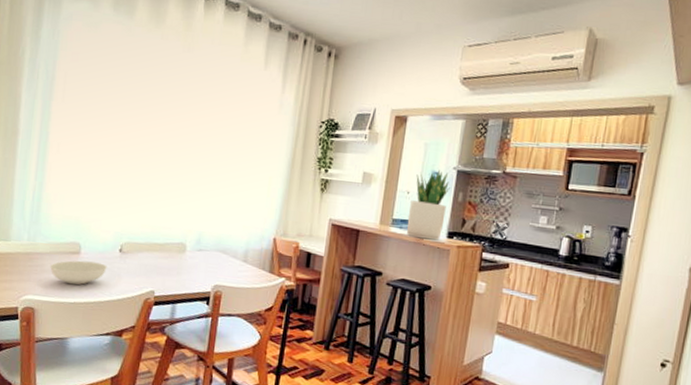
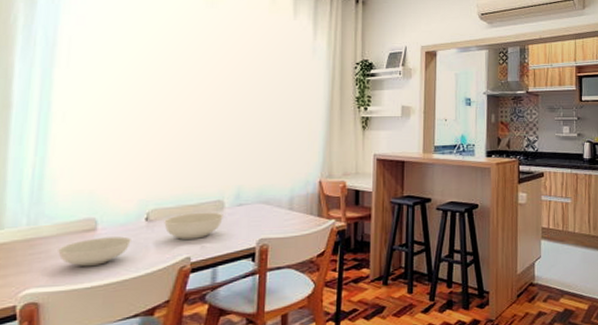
bowl: none [134,250,185,276] -> present [164,212,223,241]
planter: present [407,170,450,241] -> none [448,96,483,161]

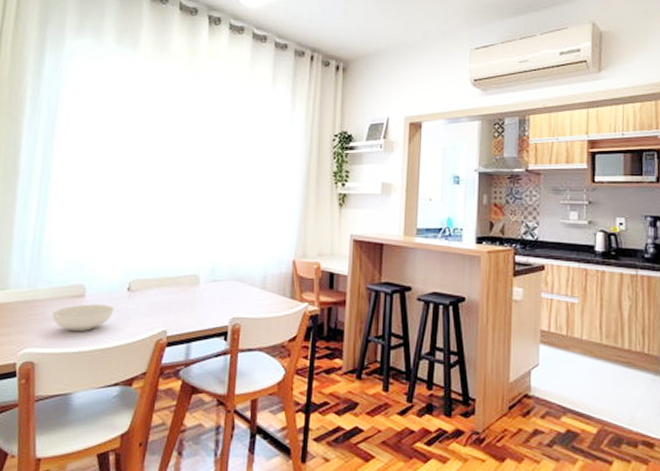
bowl: present [164,212,223,241] -> none [144,285,198,314]

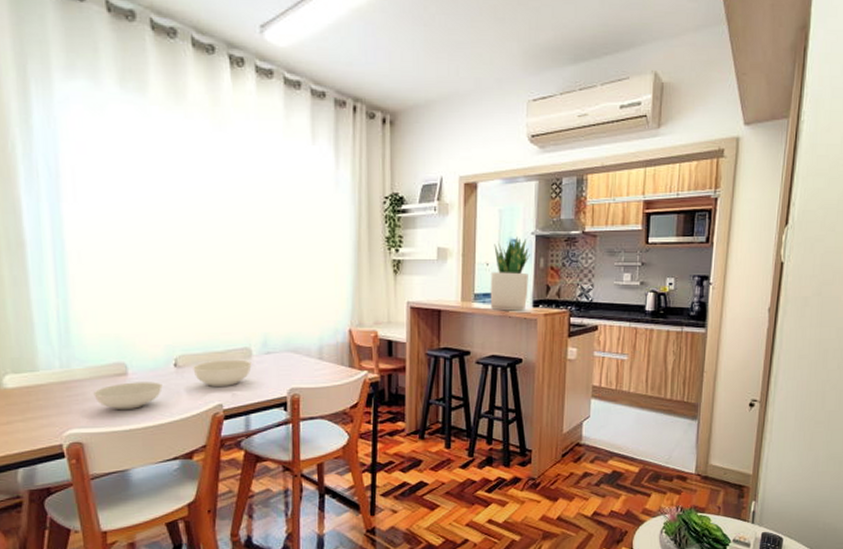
bowl: none [144,285,198,314] -> present [193,359,252,388]
planter: none [432,174,473,247] -> present [490,237,530,311]

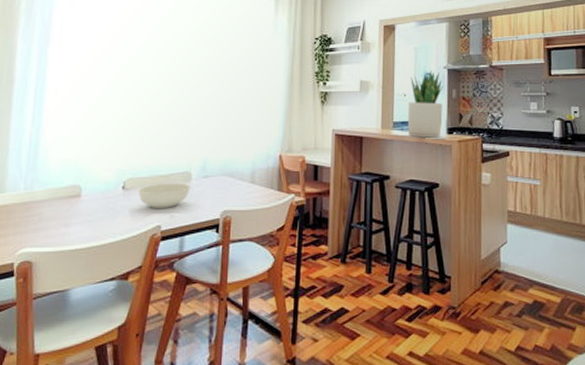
bowl: present [93,382,163,411] -> none [48,203,110,231]

